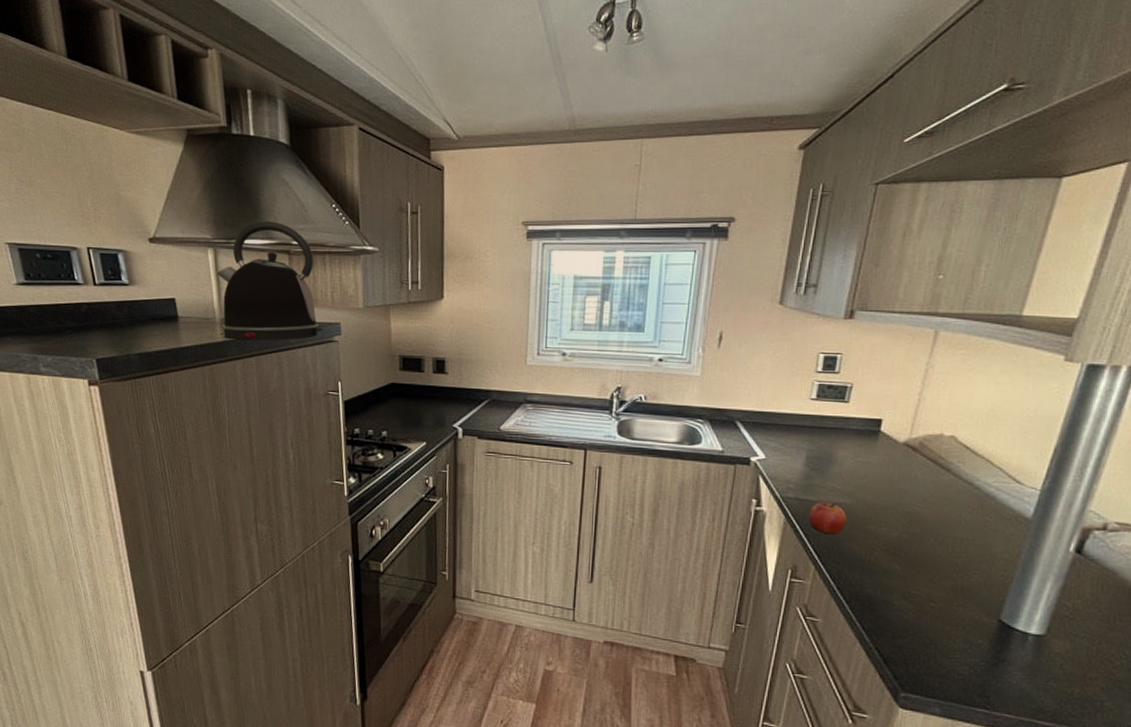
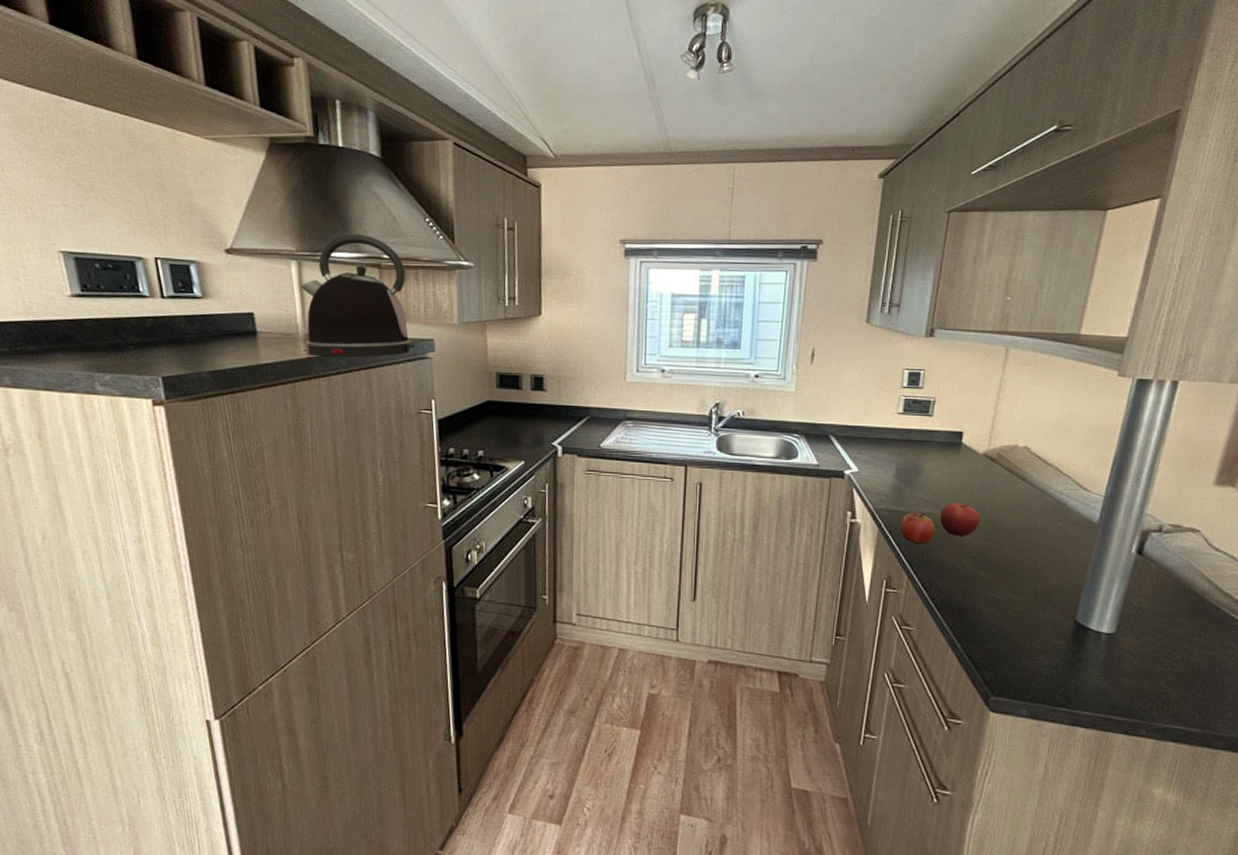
fruit: none [853,493,898,528] -> present [940,502,981,536]

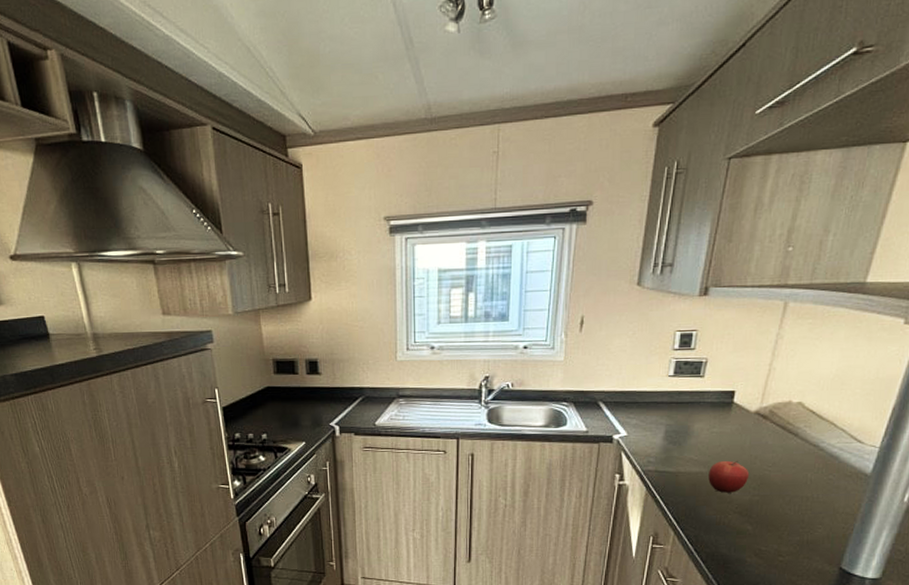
kettle: present [301,234,416,358] -> none [84,231,195,354]
fruit: present [900,512,935,544] -> none [667,472,703,502]

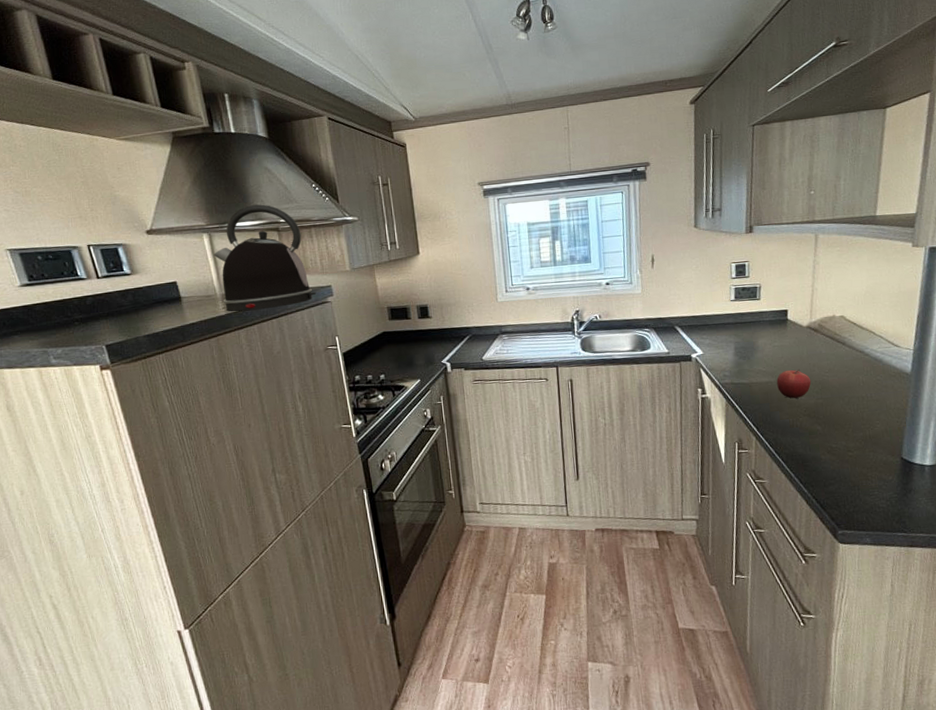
kettle: none [84,231,195,354] -> present [214,204,317,312]

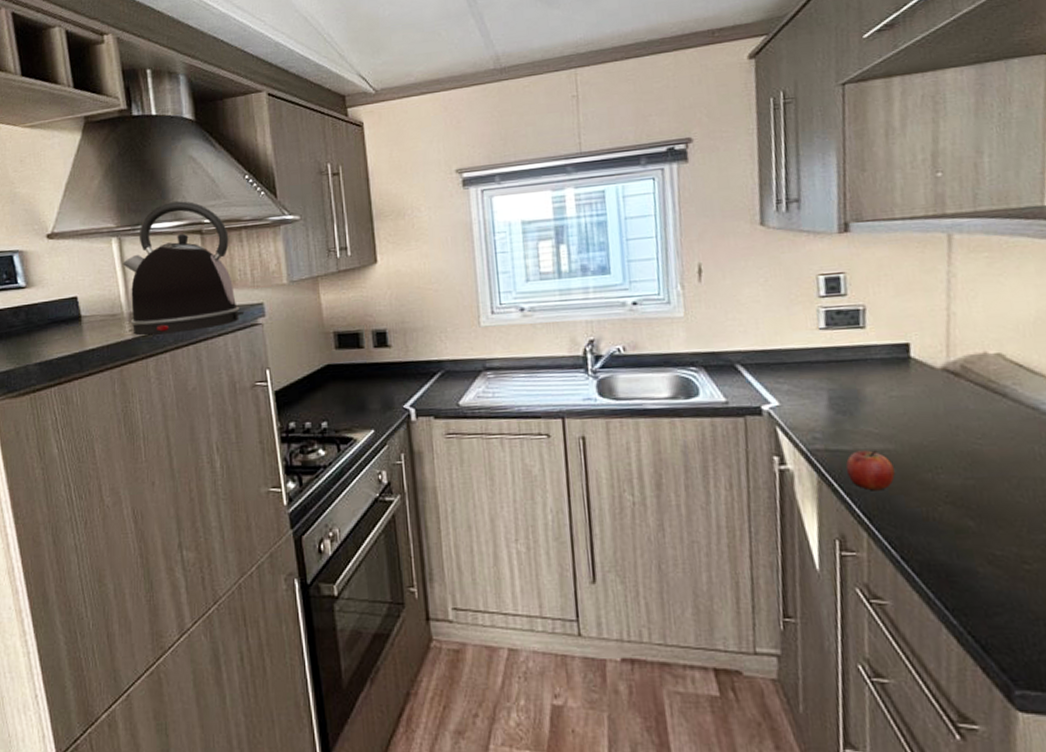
fruit: none [744,382,774,410] -> present [845,450,895,491]
fruit: present [776,369,811,399] -> none [897,431,954,476]

